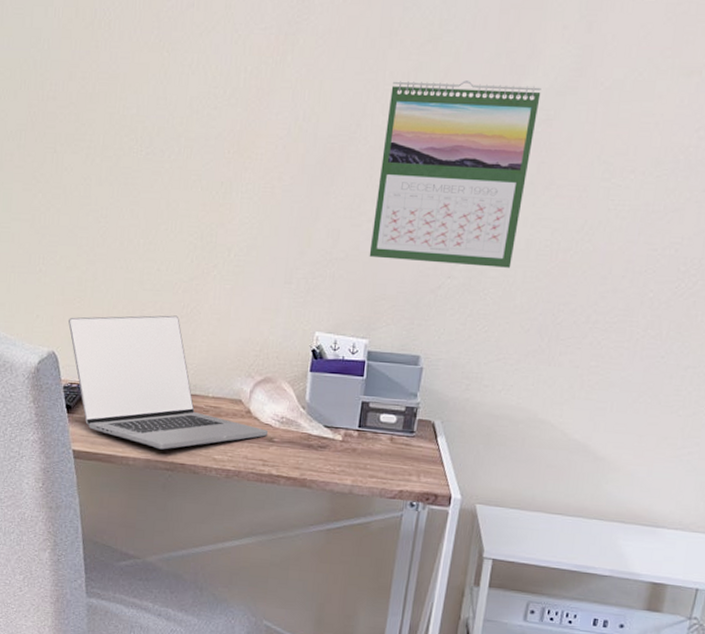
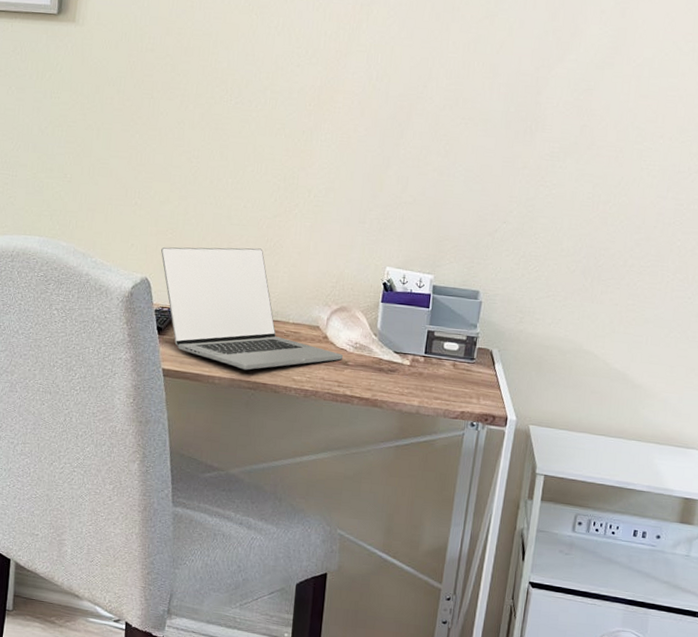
calendar: present [369,81,541,268] -> none [434,50,583,216]

